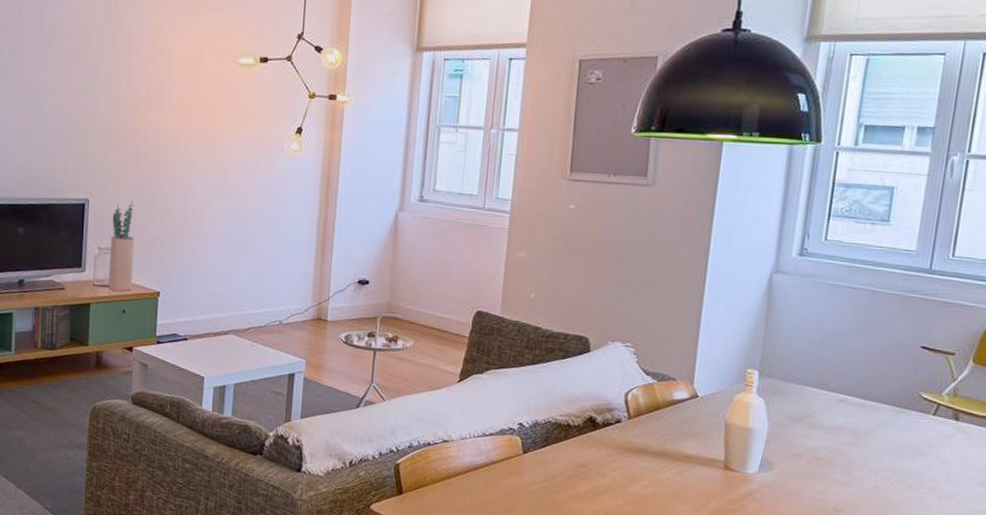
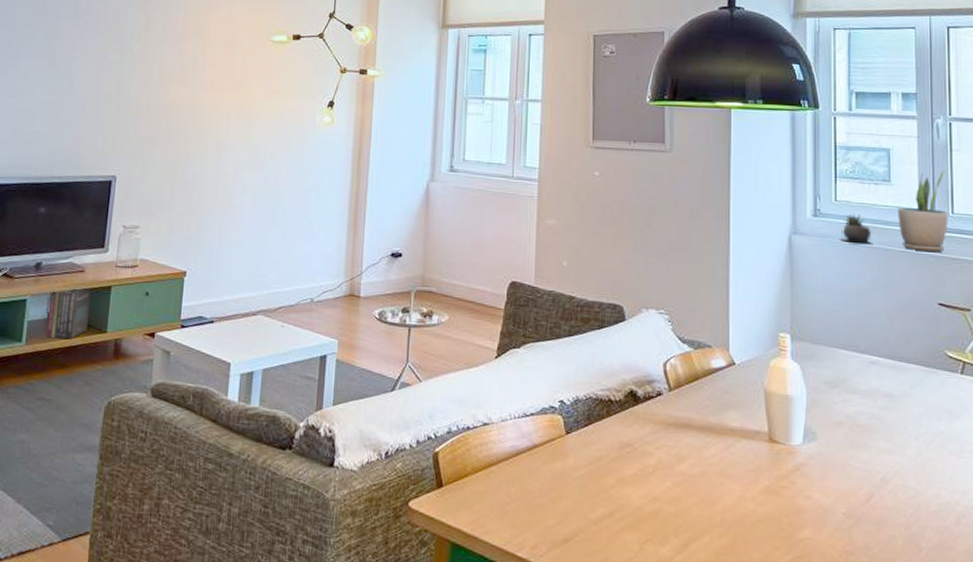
vase: present [108,200,135,292] -> none [132,176,163,273]
succulent plant: none [824,253,860,286] -> present [840,213,873,245]
potted plant: none [891,209,954,295] -> present [898,169,949,252]

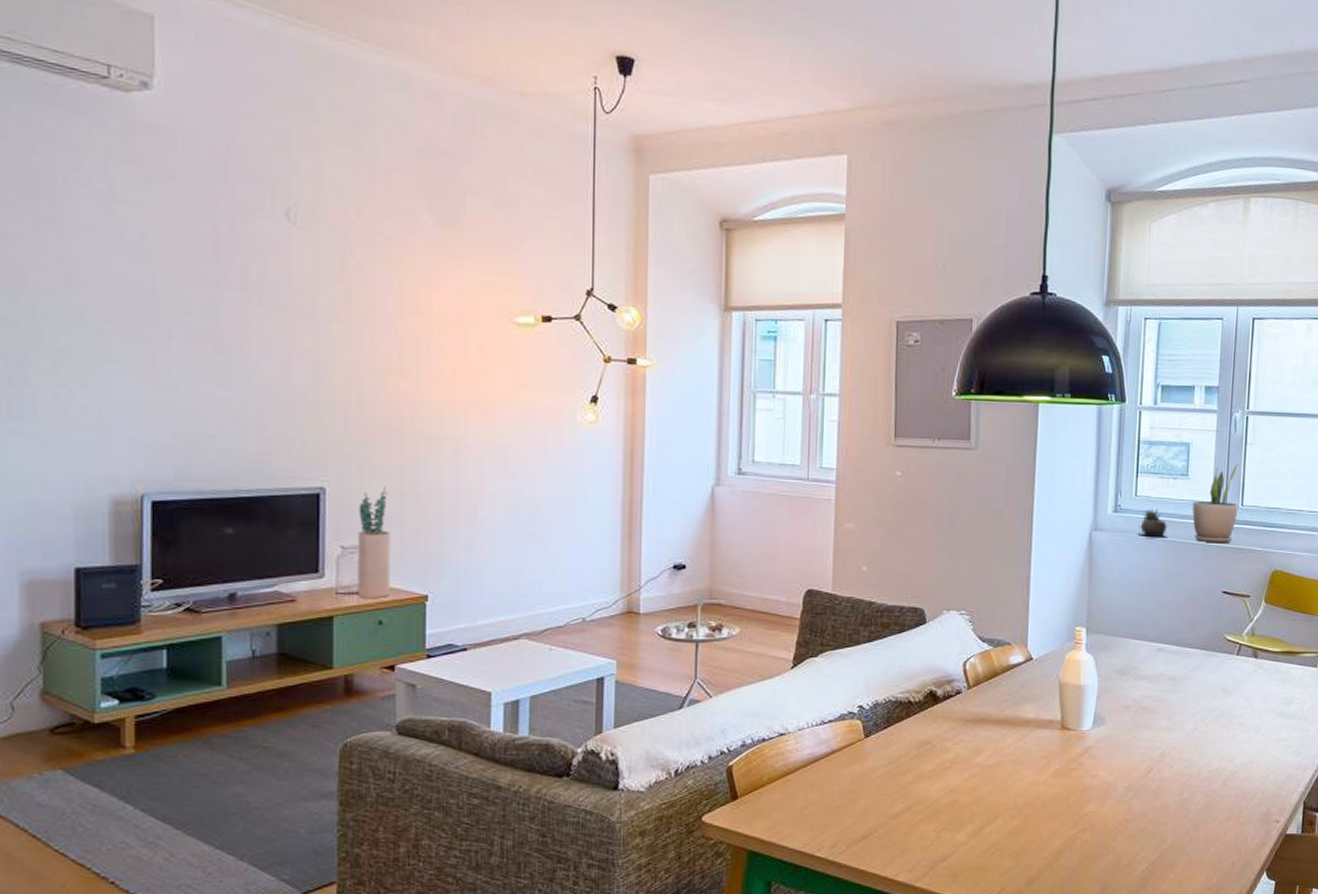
books: present [46,286,92,338] -> none [252,617,308,678]
vase: none [132,176,163,273] -> present [357,486,391,599]

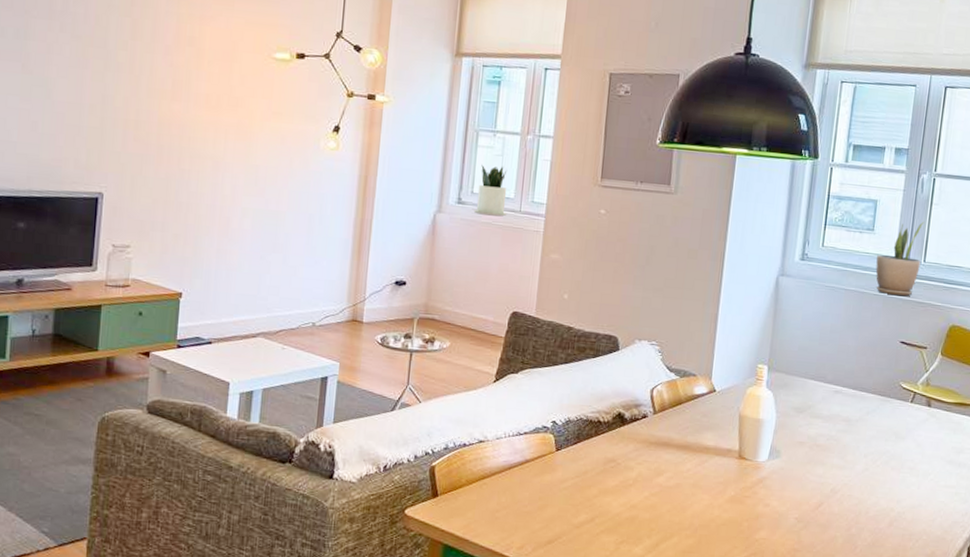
vase: present [357,486,391,599] -> none [123,195,155,293]
planter: none [755,429,794,486] -> present [473,164,508,217]
succulent plant: present [1137,508,1168,538] -> none [822,259,851,288]

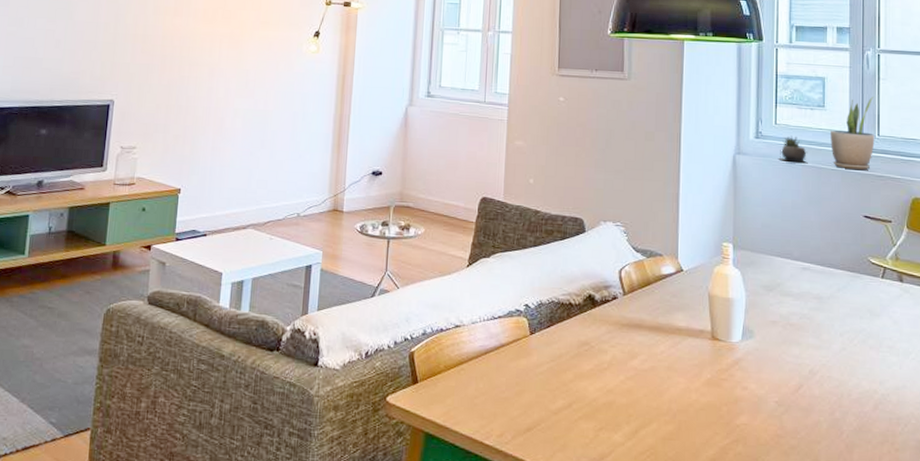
planter: present [473,164,508,217] -> none [441,60,473,108]
succulent plant: none [822,259,851,288] -> present [778,135,808,164]

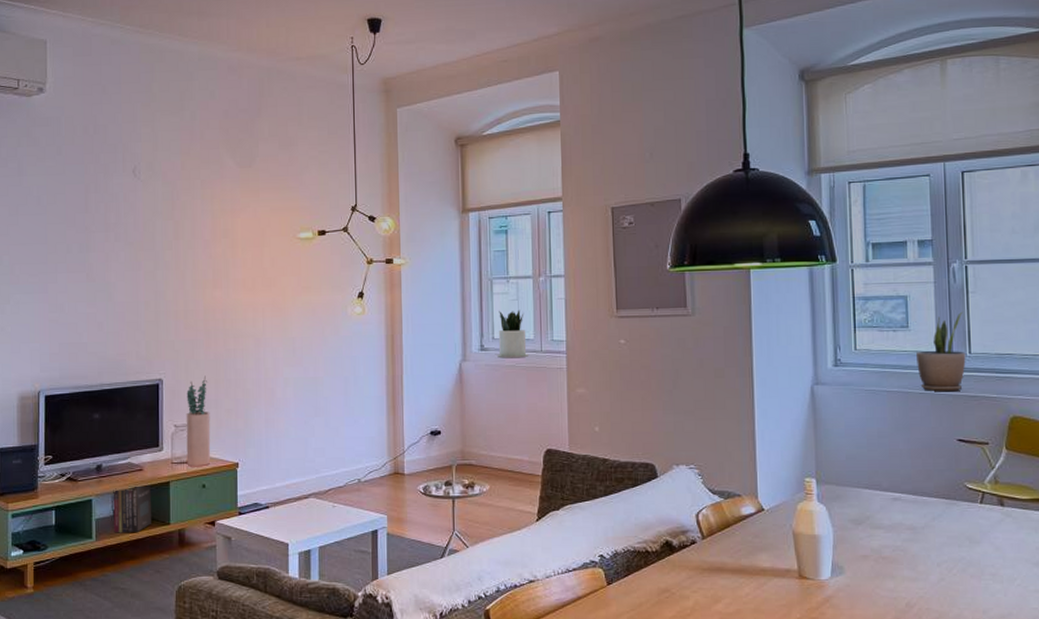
books: none [47,202,92,251] -> present [113,483,152,532]
vase: none [129,100,158,190] -> present [186,375,211,467]
planter: none [441,60,473,108] -> present [496,309,529,359]
succulent plant: present [778,135,808,164] -> none [861,360,893,389]

